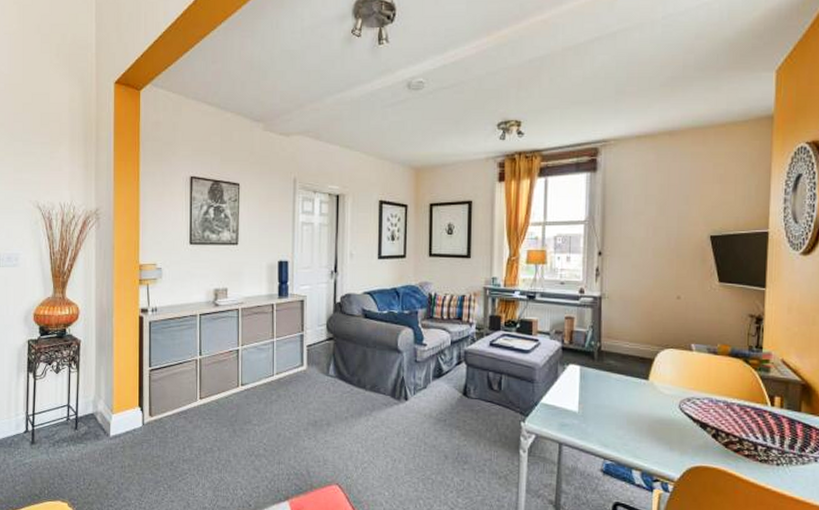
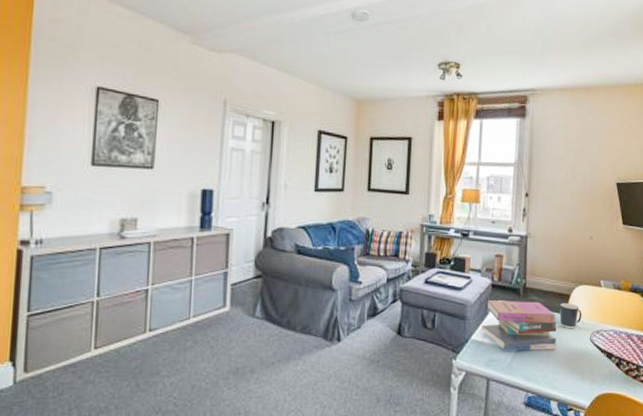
books: none [551,364,639,417] -> present [480,300,557,350]
mug: none [640,368,669,396] -> present [559,303,582,329]

